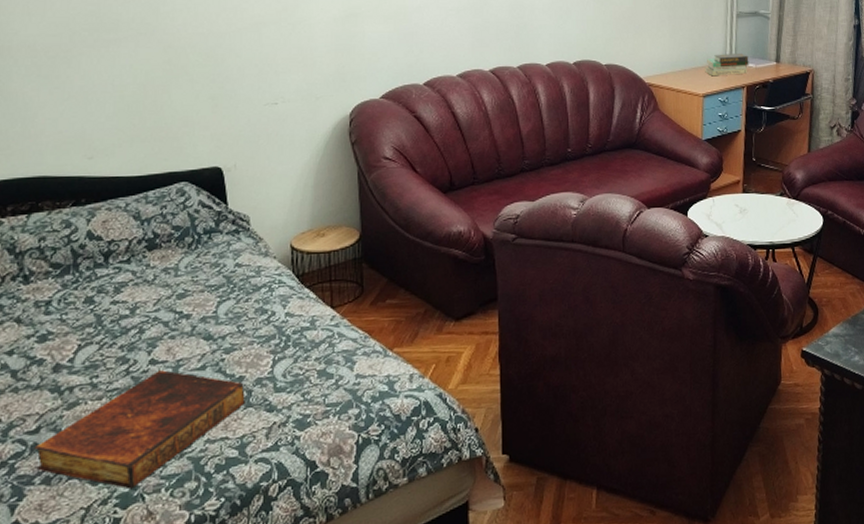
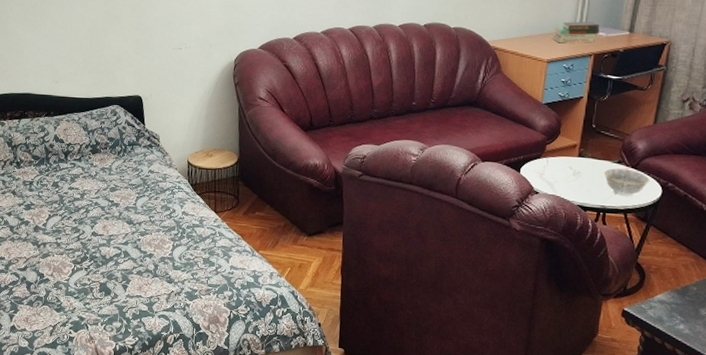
book: present [34,370,245,490] -> none [23,241,154,320]
bowl: none [769,201,811,230] -> present [604,168,650,197]

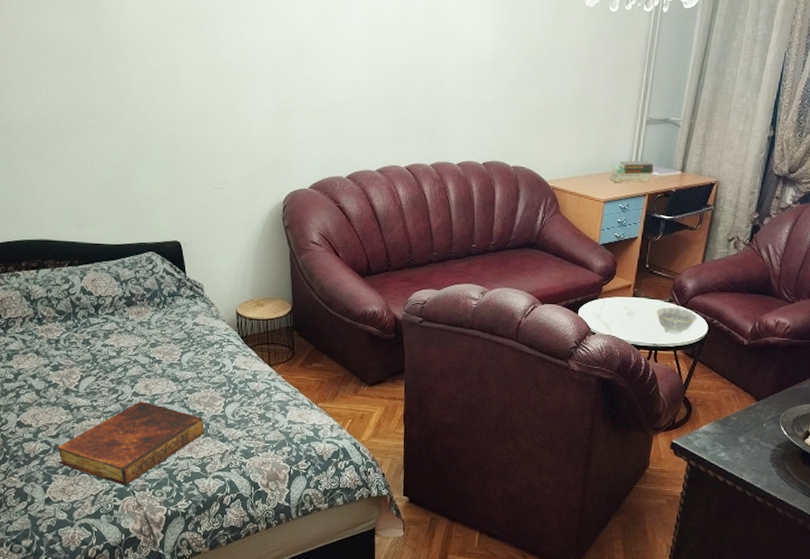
book: none [23,241,154,320] -> present [56,401,204,486]

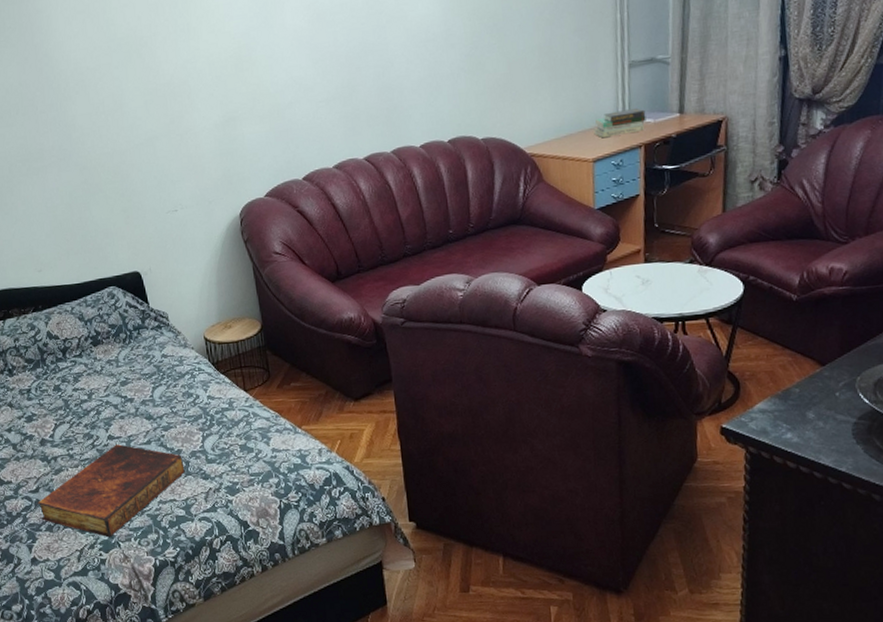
bowl: present [656,307,697,335] -> none [676,268,728,300]

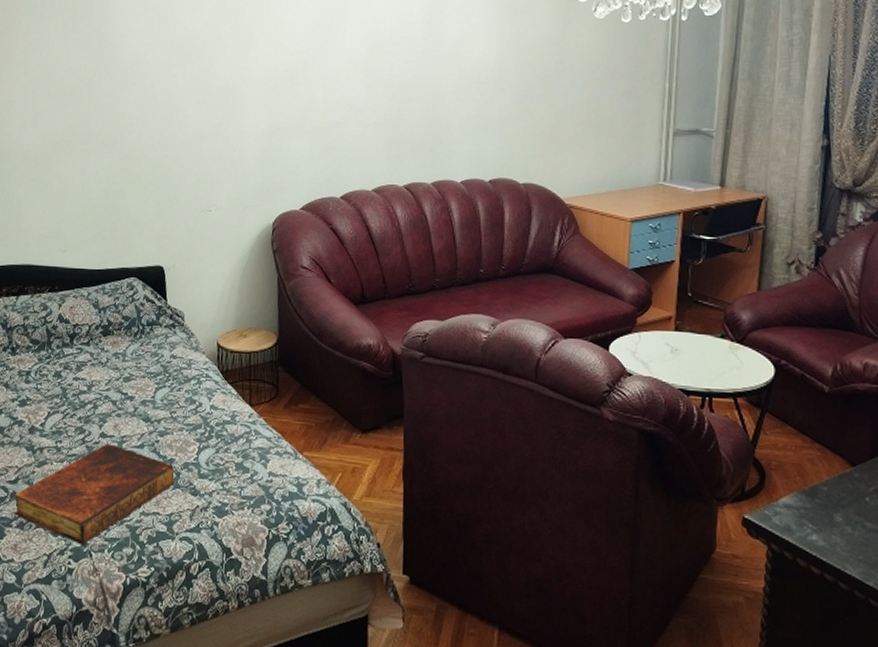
books: present [593,107,646,139] -> none [634,174,687,200]

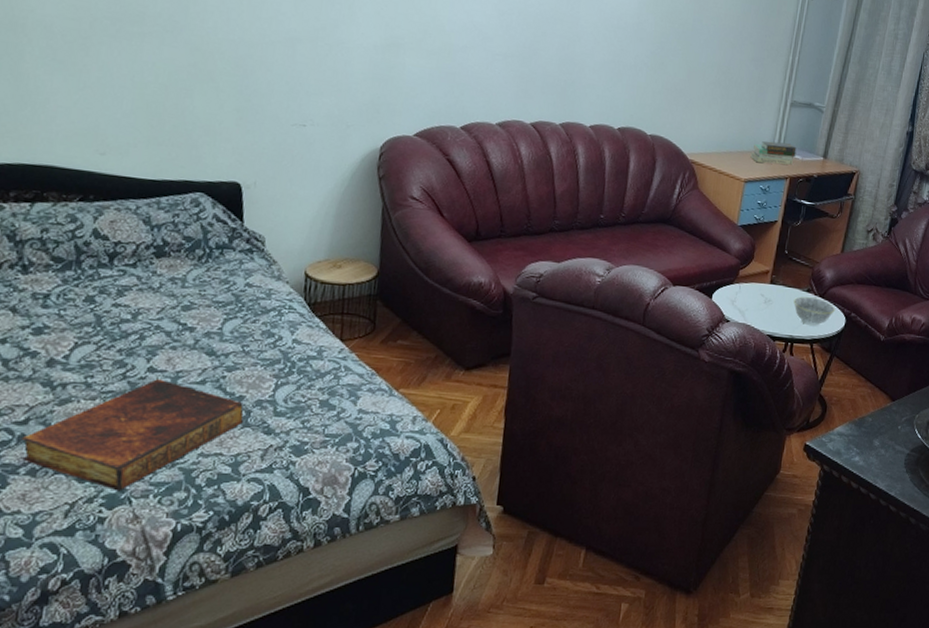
books: none [634,174,687,200] -> present [750,141,797,165]
bowl: none [706,344,759,378] -> present [793,296,835,327]

